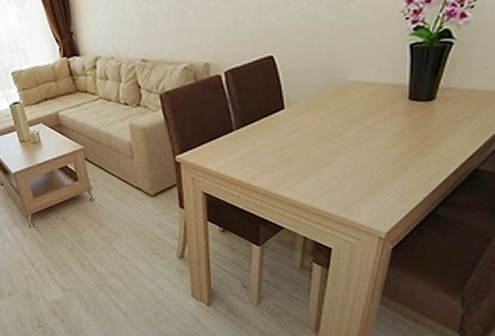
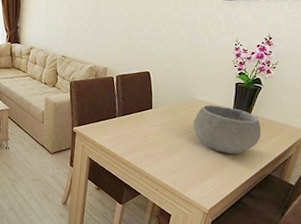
bowl: none [350,82,457,151] -> present [193,104,261,154]

